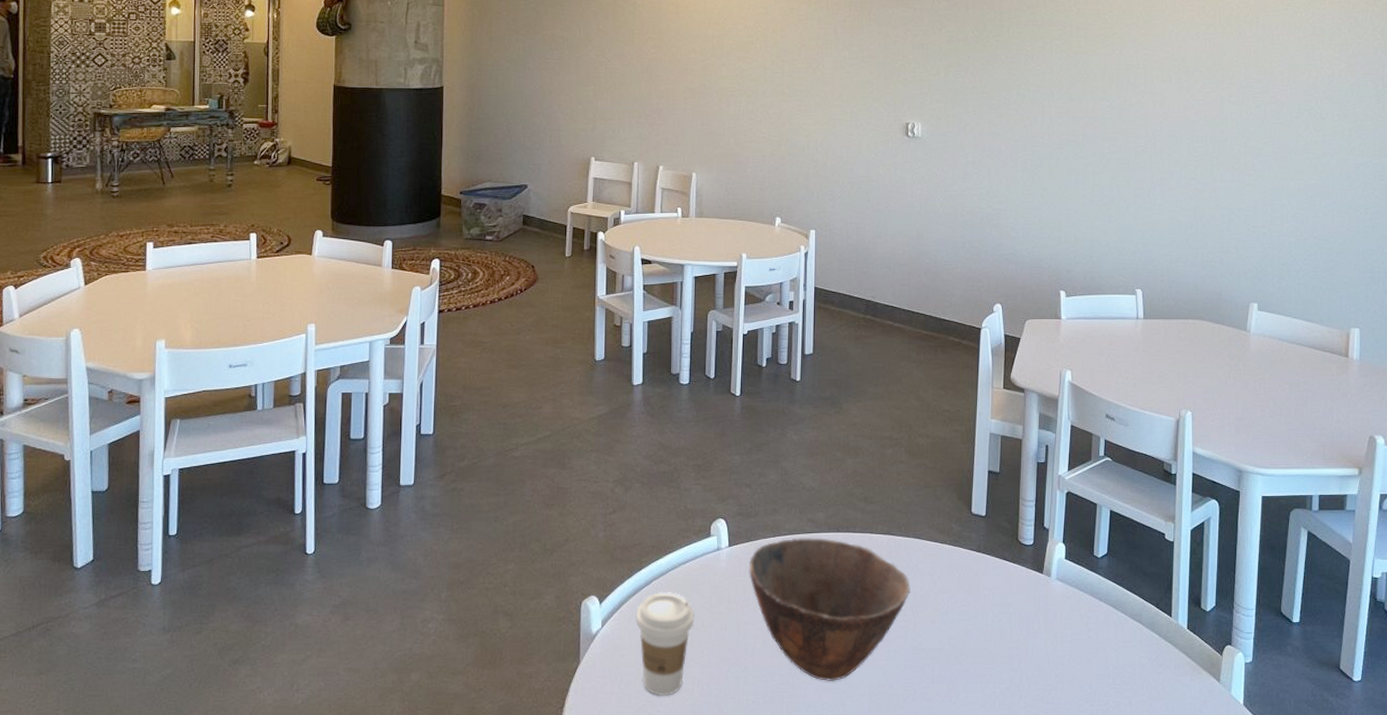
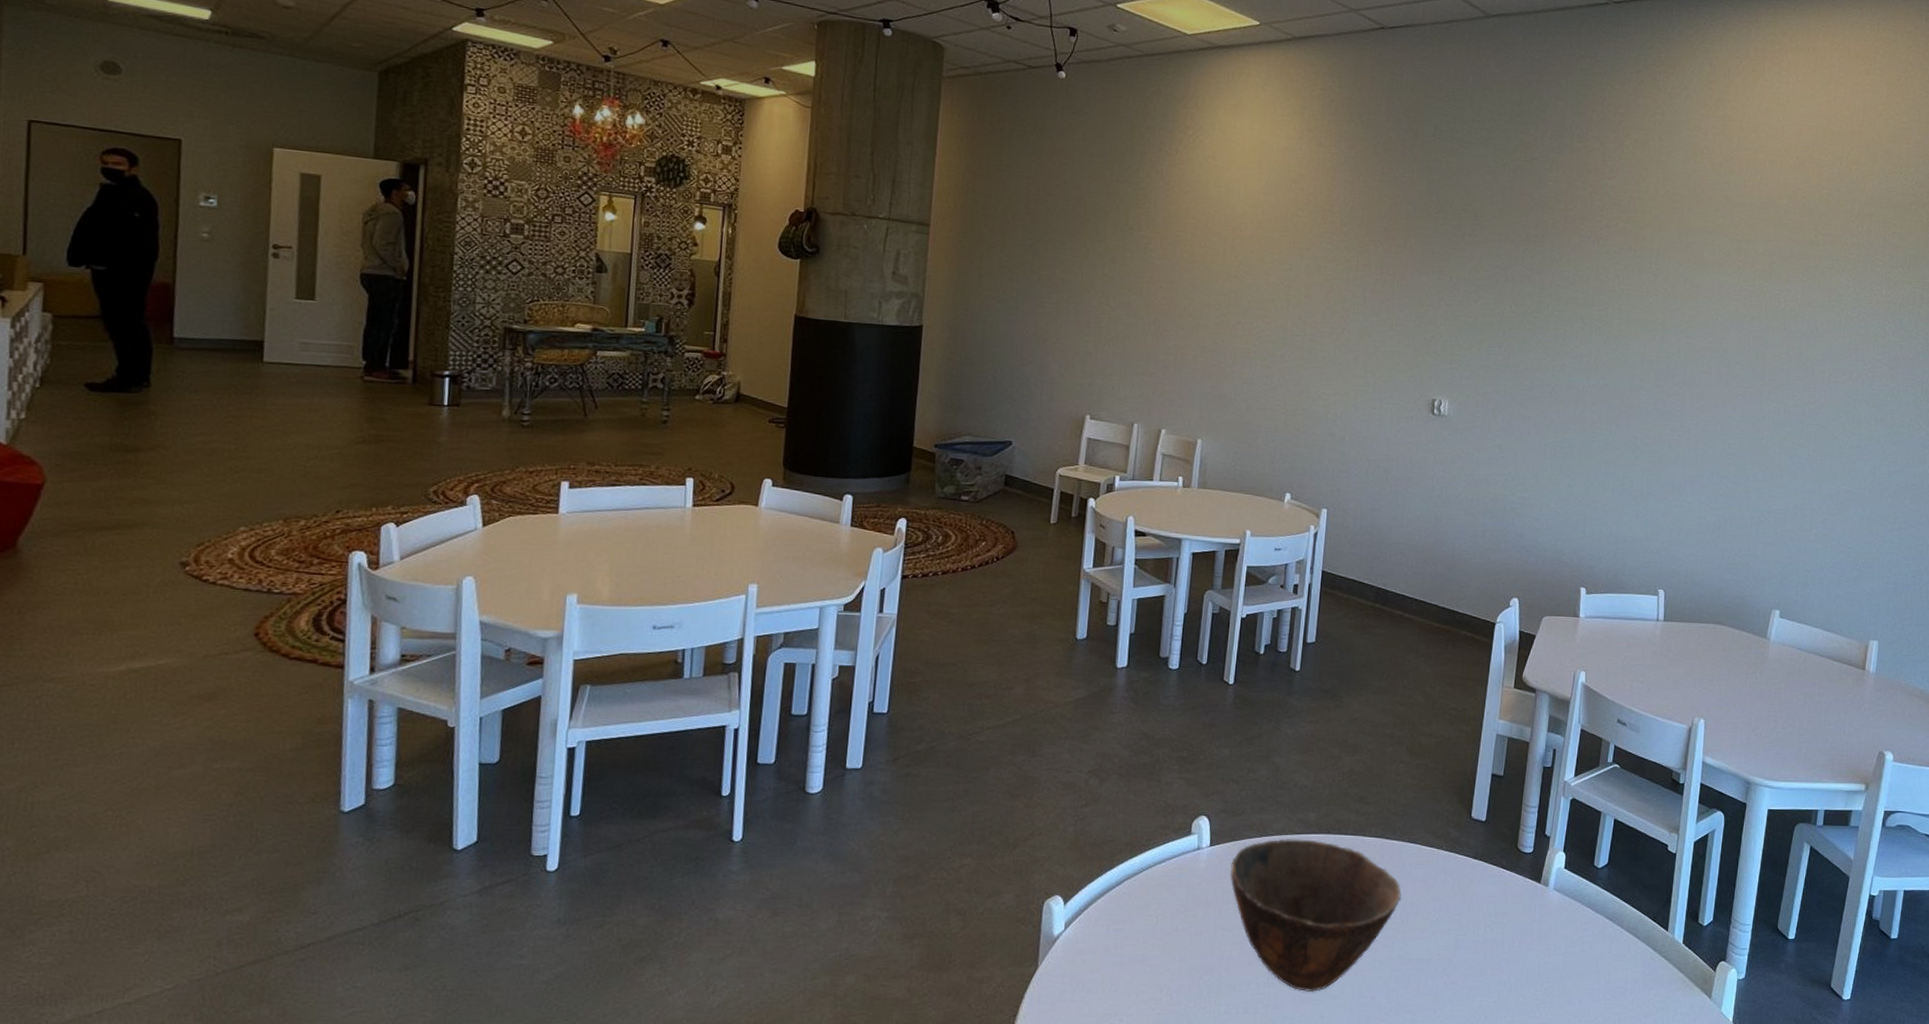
coffee cup: present [636,591,695,697] -> none [1103,892,1168,1006]

